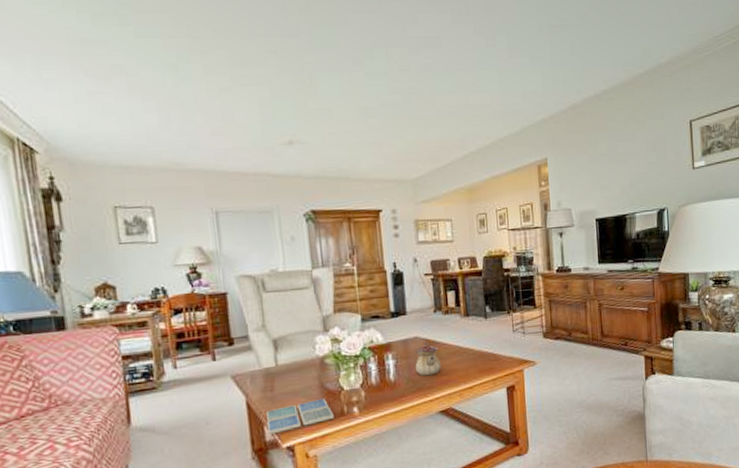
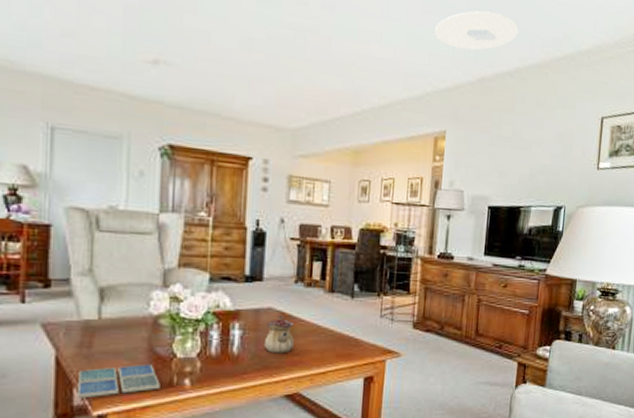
ceiling light: none [524,45,600,83] -> present [435,11,518,51]

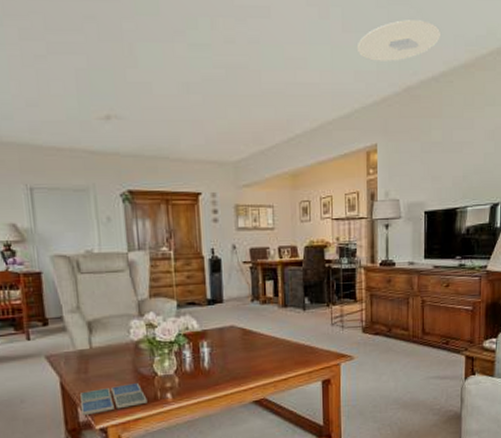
teapot: present [263,315,294,354] -> none [230,331,256,366]

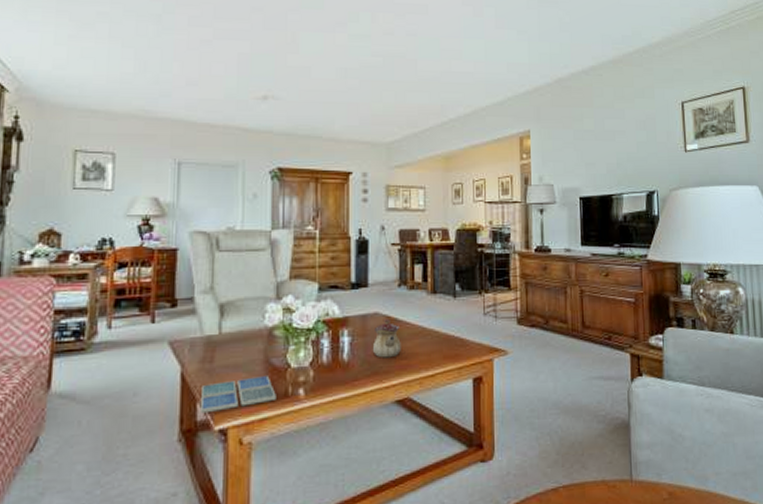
teapot: none [230,331,256,366] -> present [372,319,401,358]
ceiling light: present [358,20,440,61] -> none [510,20,588,56]

